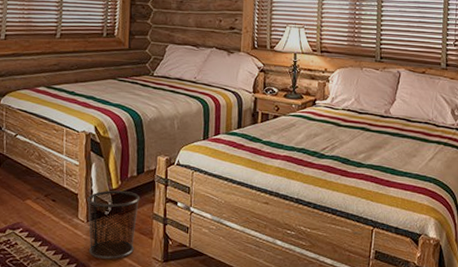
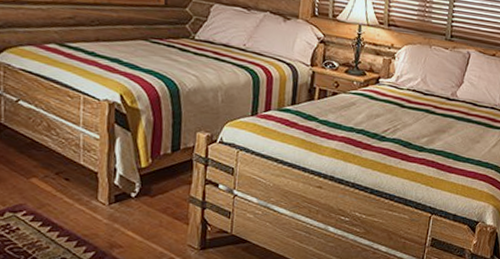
waste bin: present [87,190,141,259] -> none [109,169,175,247]

